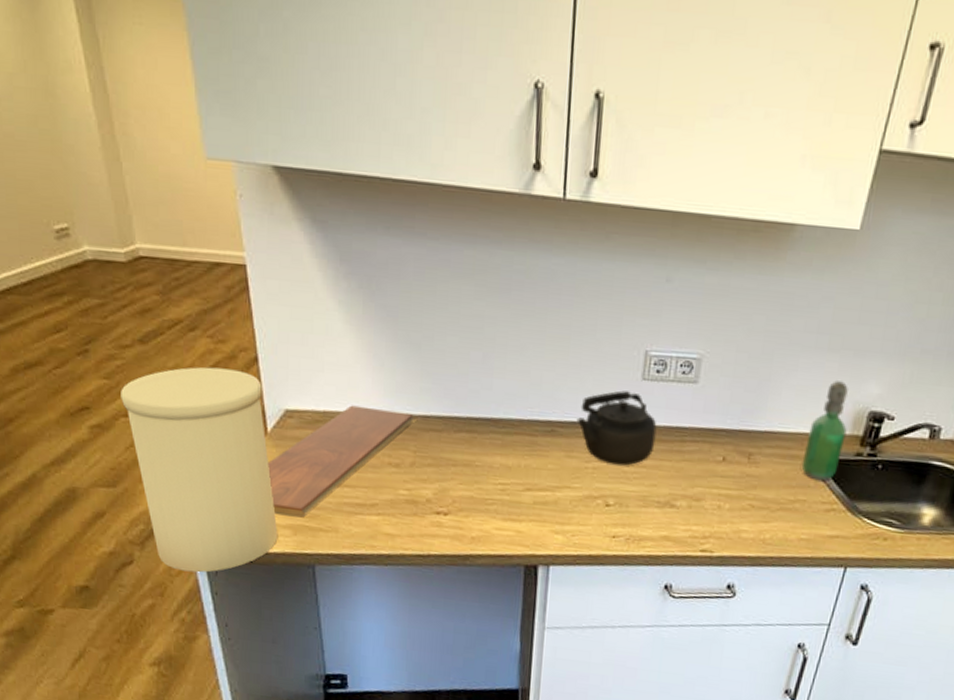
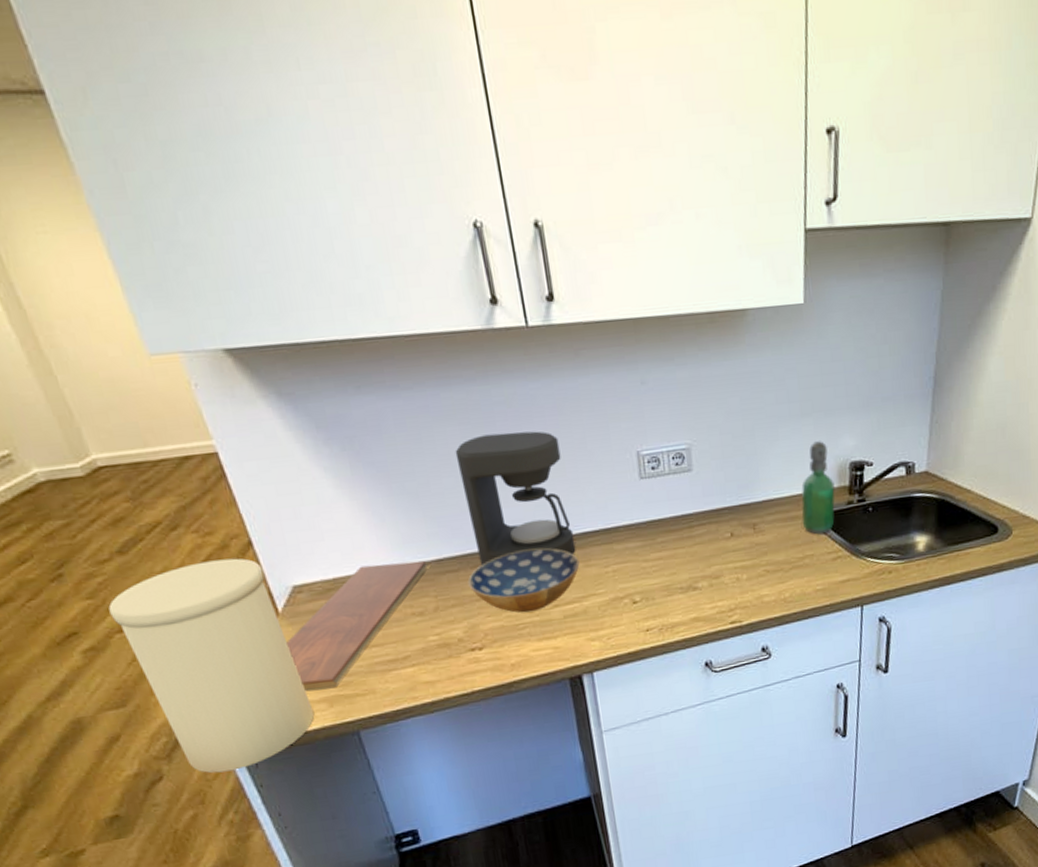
bowl: none [448,424,562,490] -> present [467,547,580,613]
coffee maker: none [464,300,569,441] -> present [455,431,576,565]
kettle: present [576,390,657,465] -> none [587,492,666,564]

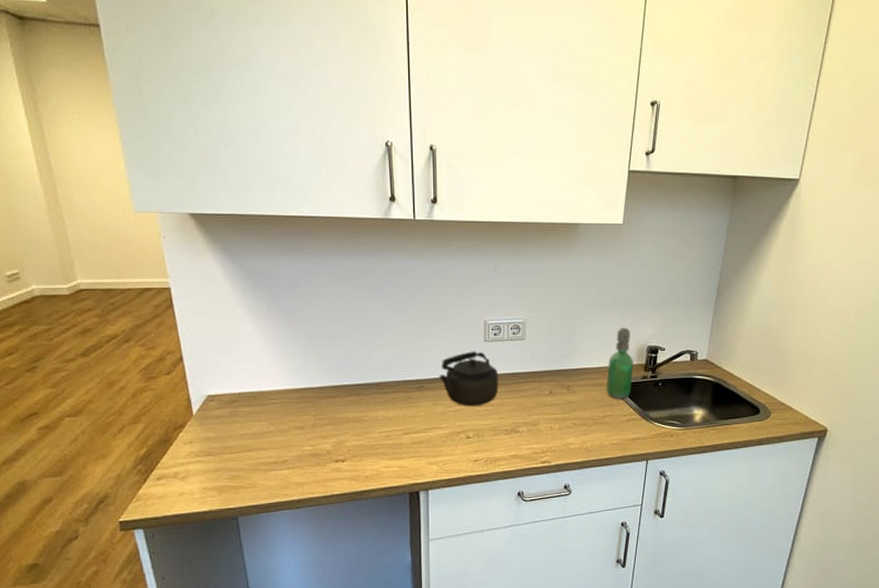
canister: present [108,558,315,774] -> none [65,369,206,538]
chopping board: present [286,560,429,691] -> none [194,385,313,480]
coffee maker: present [455,431,576,565] -> none [347,296,428,395]
bowl: present [467,547,580,613] -> none [341,386,429,436]
kettle: none [587,492,666,564] -> present [439,351,499,406]

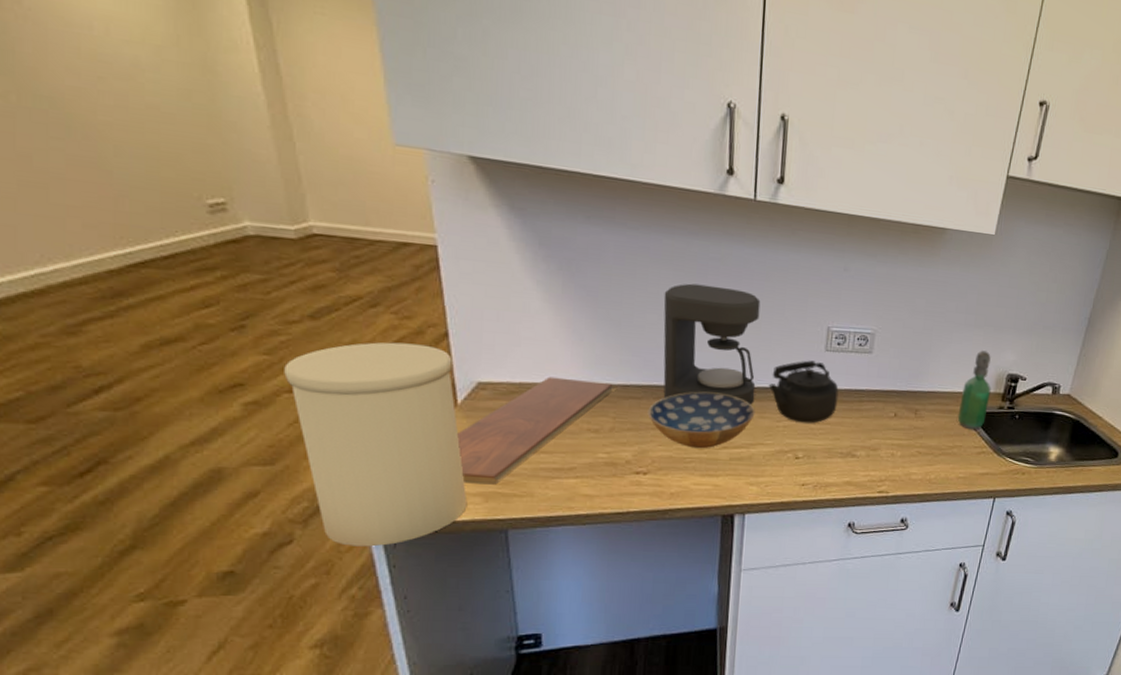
canister: none [65,369,206,538] -> present [284,342,468,547]
chopping board: none [194,385,313,480] -> present [457,376,615,485]
bowl: none [341,386,429,436] -> present [647,391,755,449]
coffee maker: none [347,296,428,395] -> present [663,283,761,405]

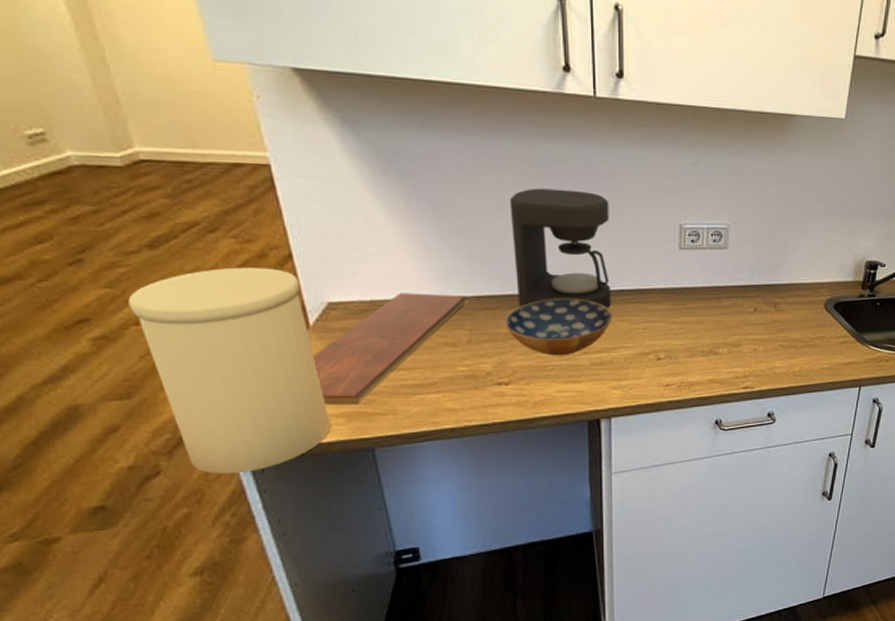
kettle: present [768,360,839,423] -> none [624,260,696,323]
soap dispenser: present [957,350,991,429] -> none [818,239,851,319]

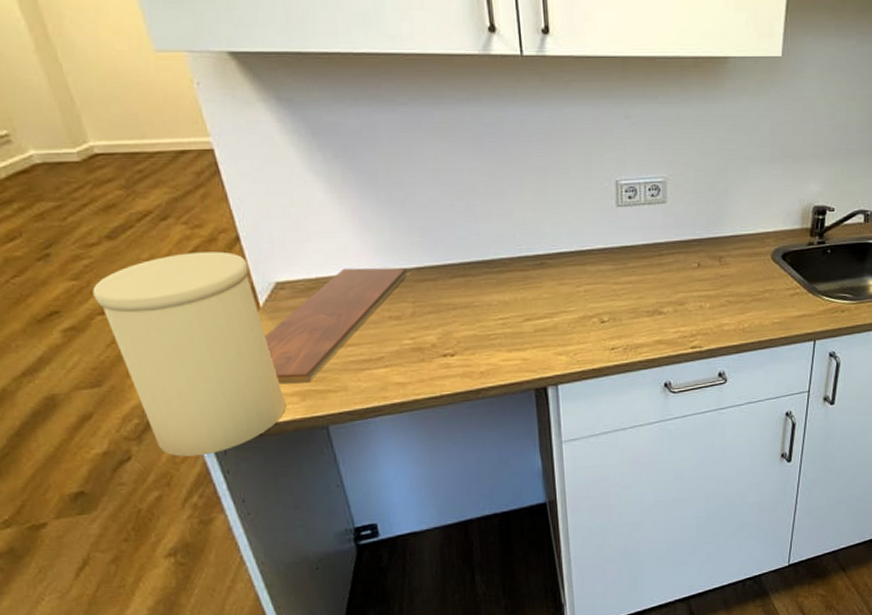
bowl: present [504,298,613,356] -> none [445,264,554,324]
coffee maker: present [509,188,611,308] -> none [443,153,551,276]

